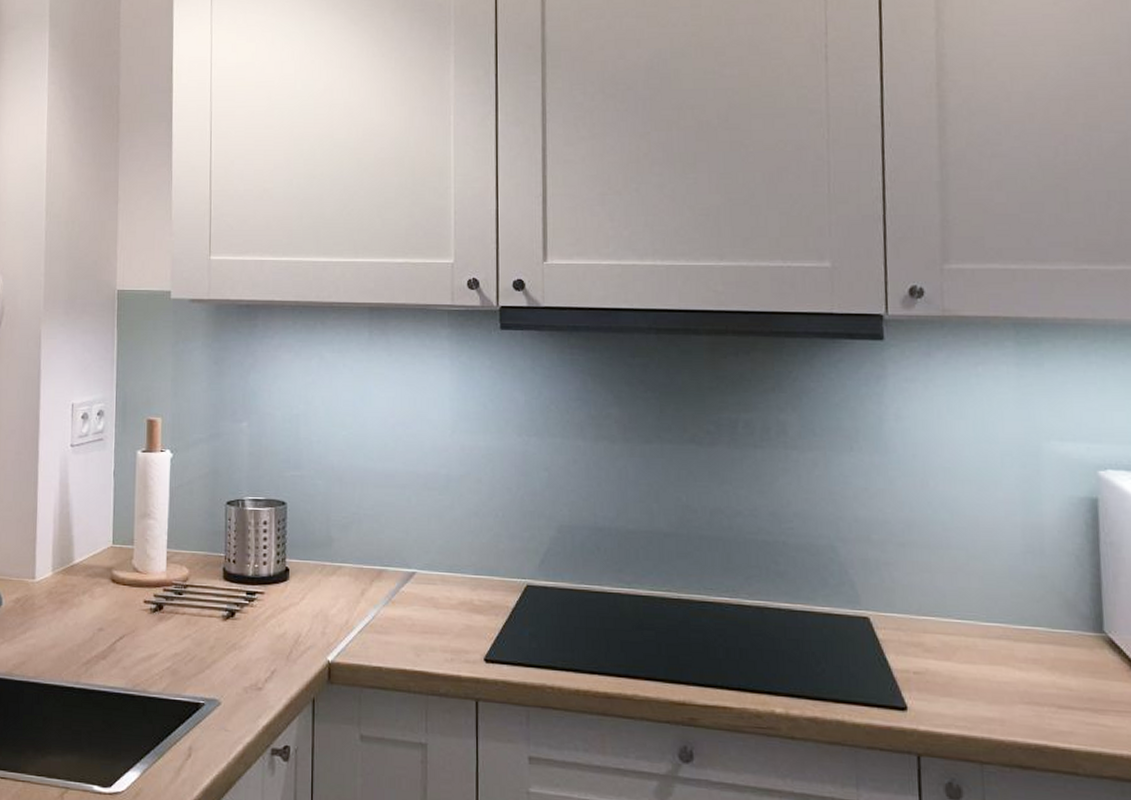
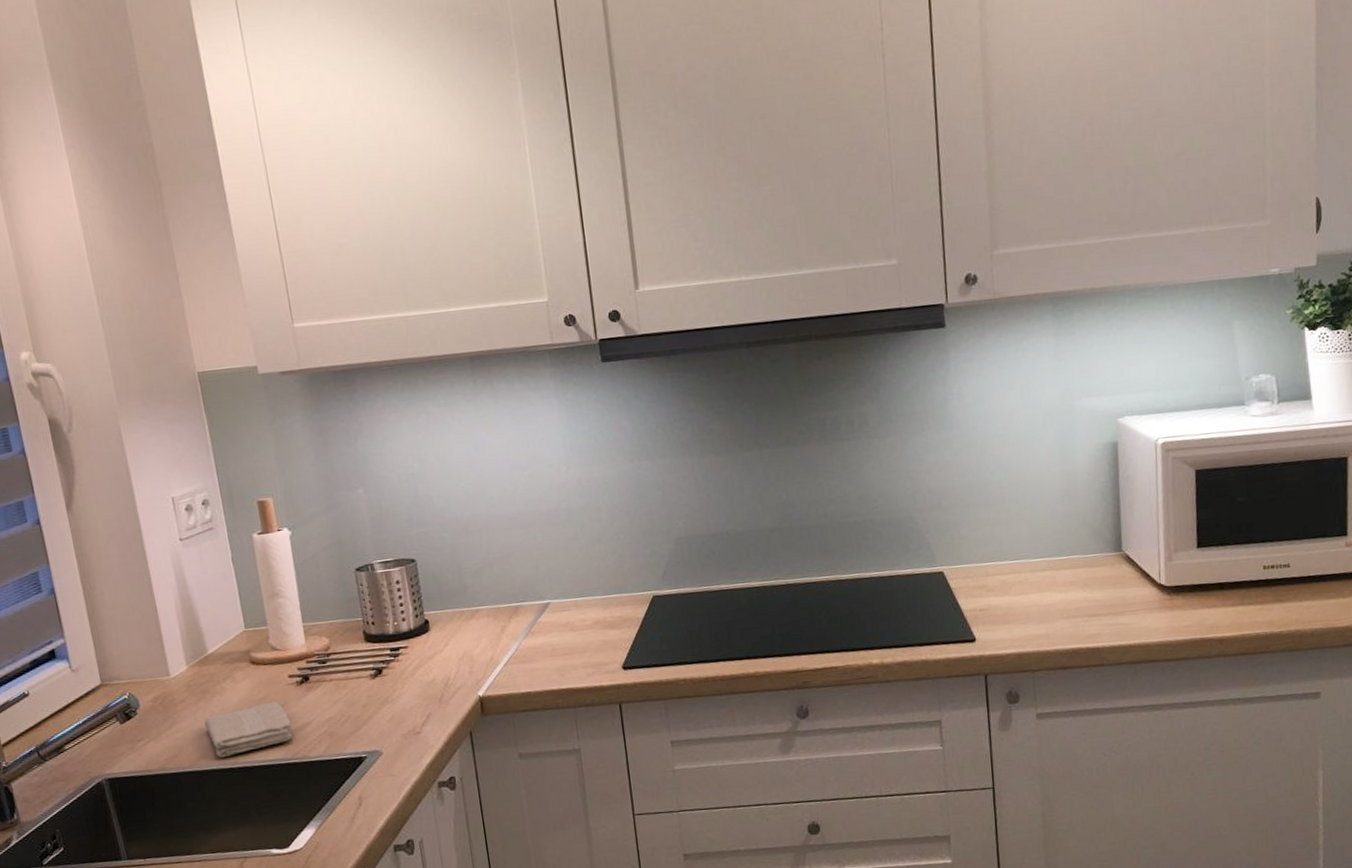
washcloth: none [57,624,138,674] -> present [204,701,293,758]

